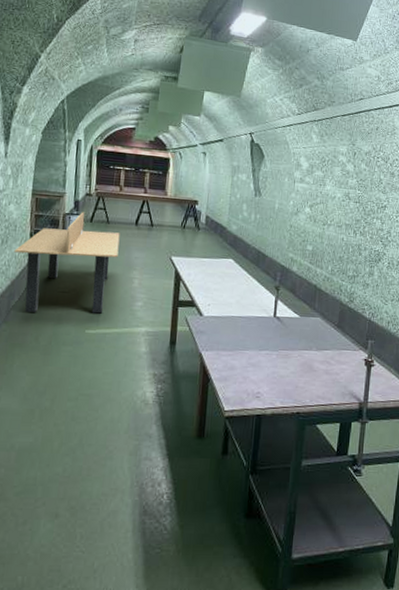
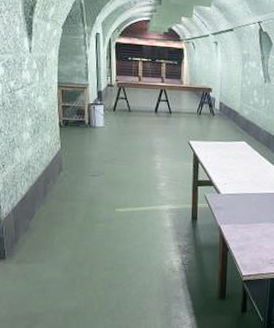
bench: present [14,212,120,314] -> none [46,102,142,194]

